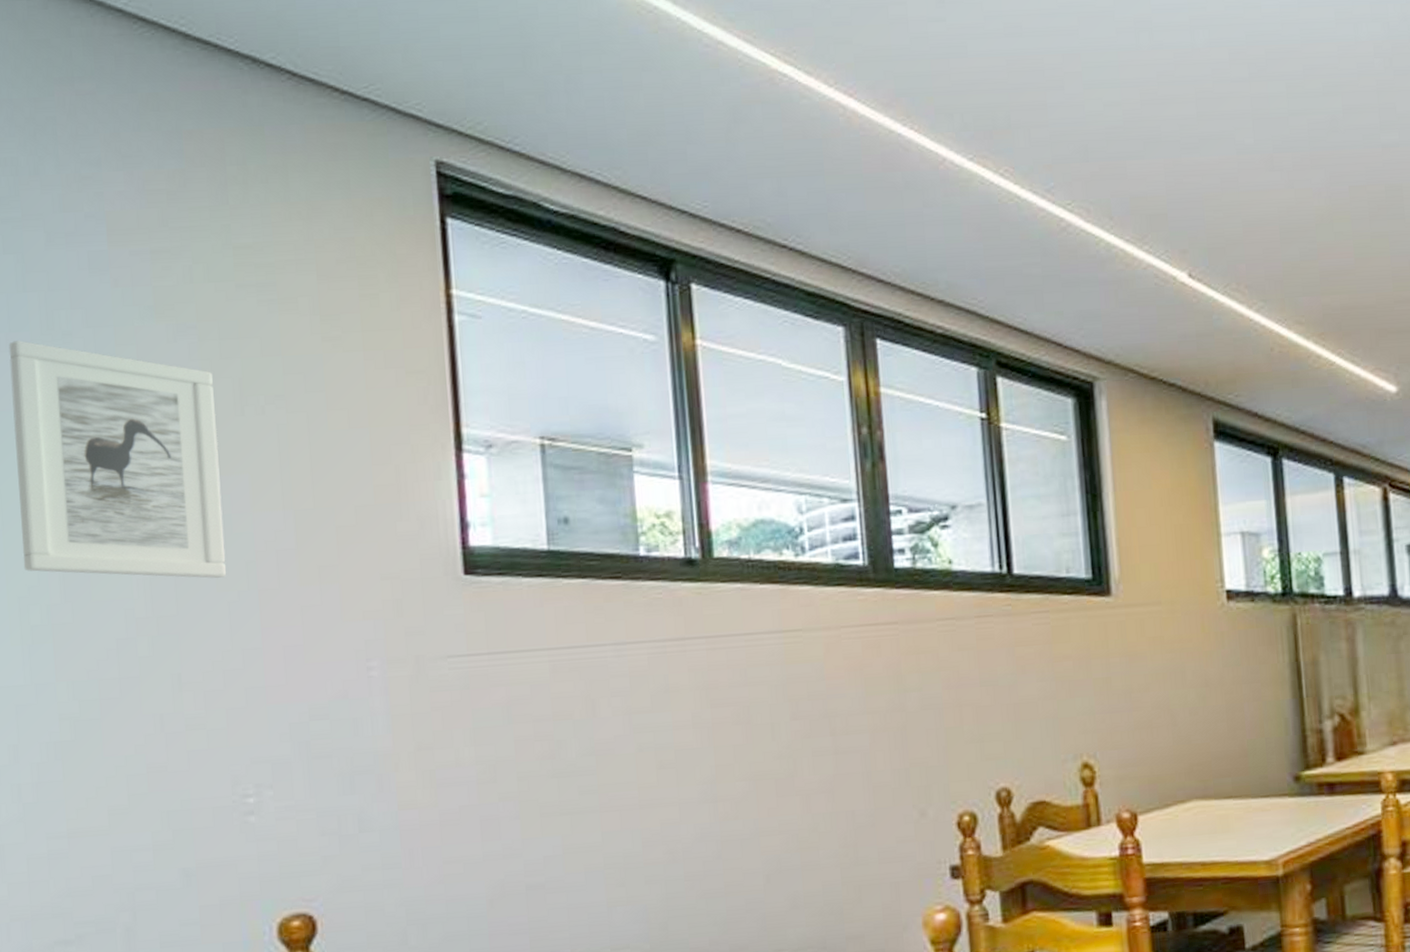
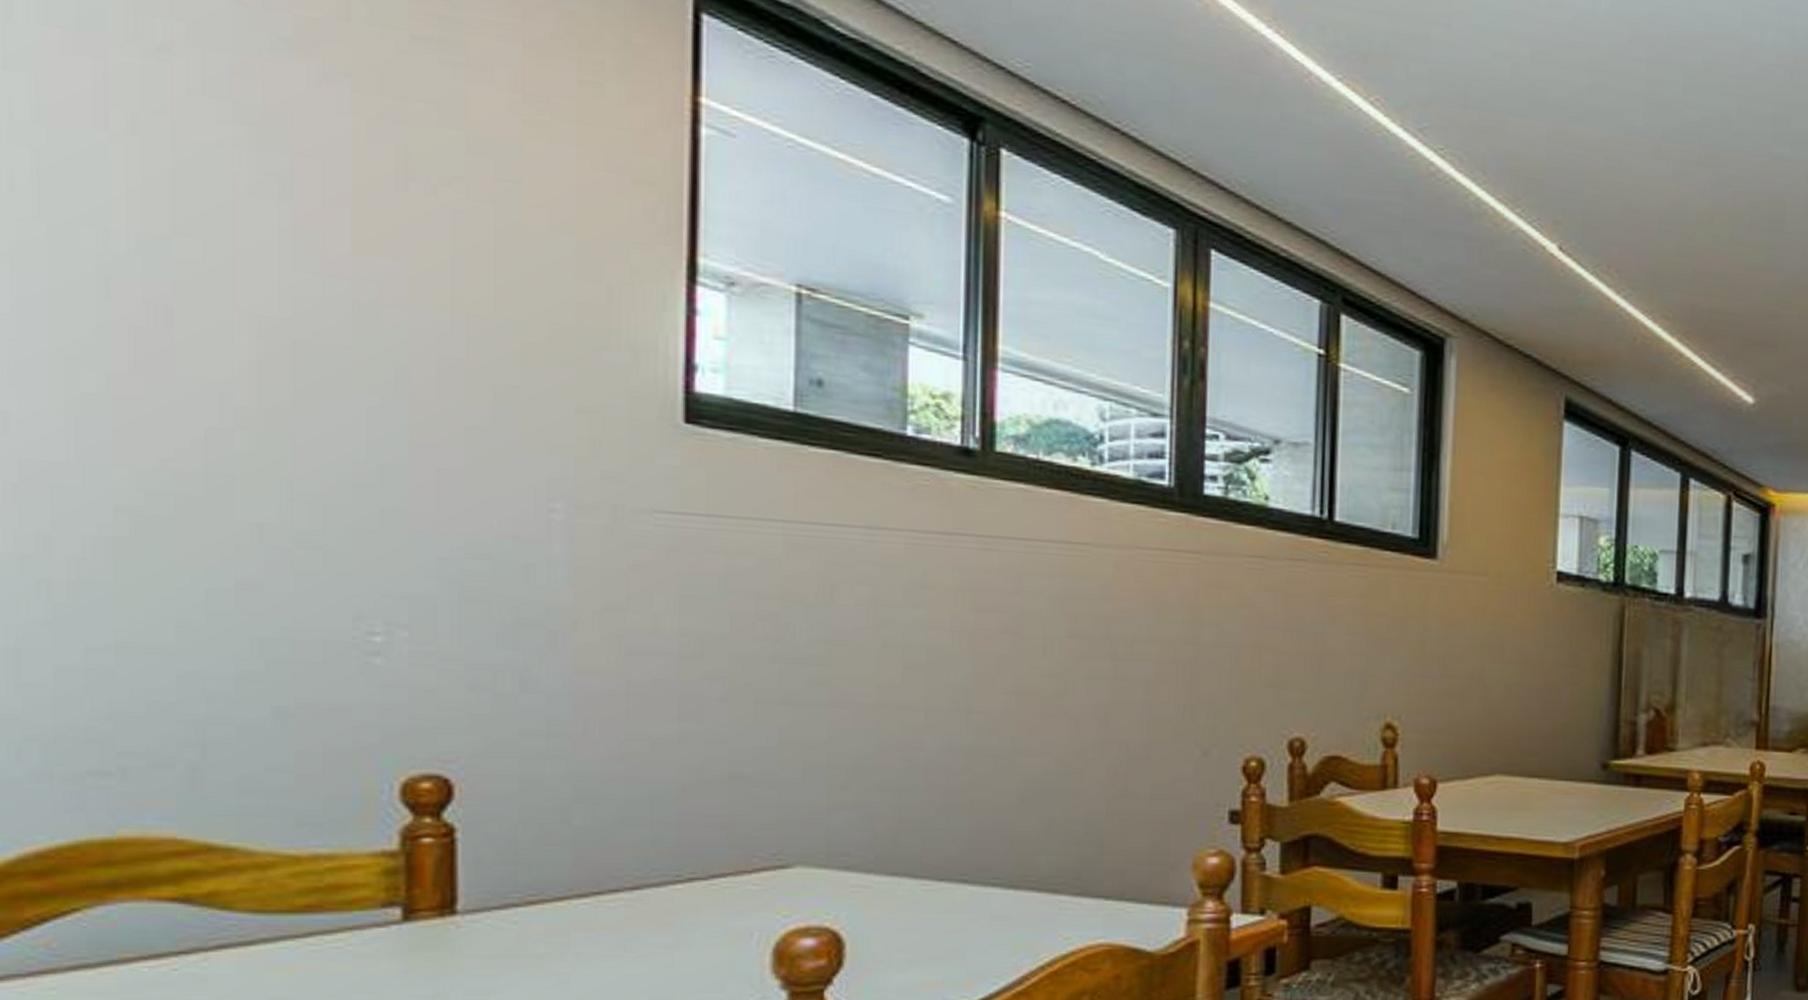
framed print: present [8,340,227,578] -> none [75,42,368,377]

